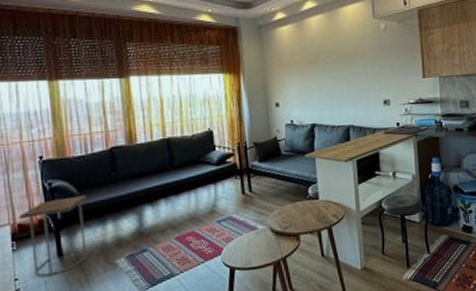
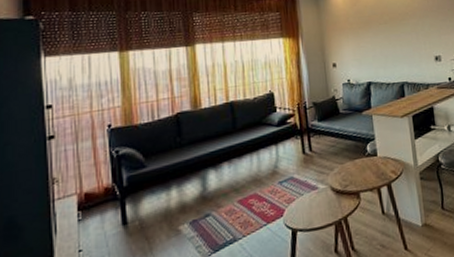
side table: present [19,195,92,277] -> none [86,161,156,247]

